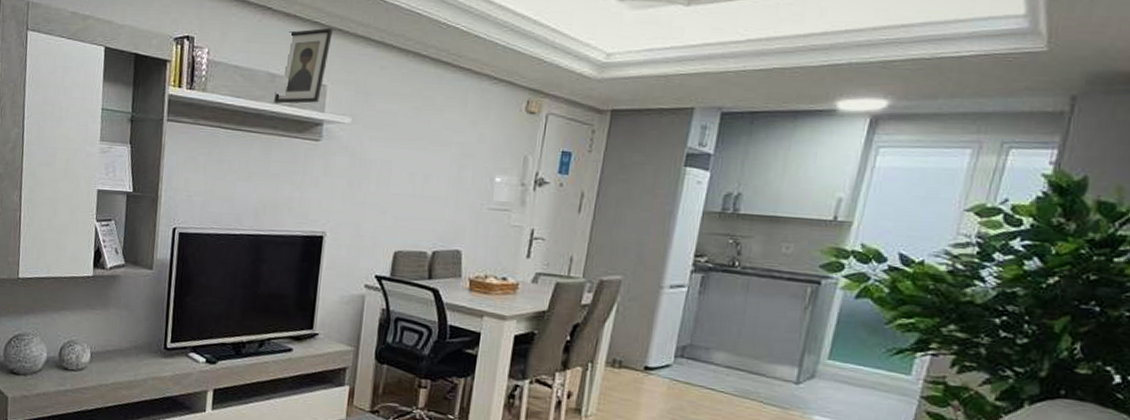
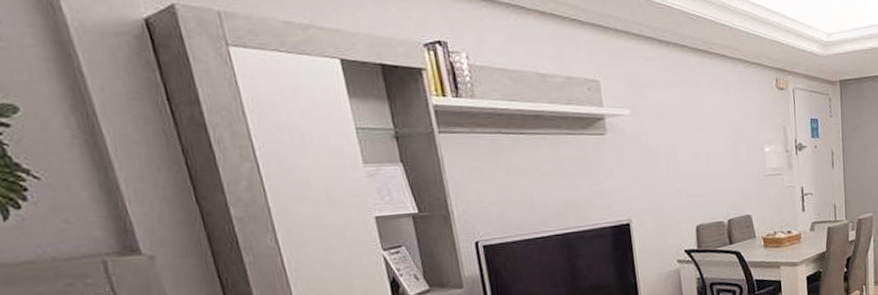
picture frame: present [274,27,333,104] -> none [549,24,596,103]

